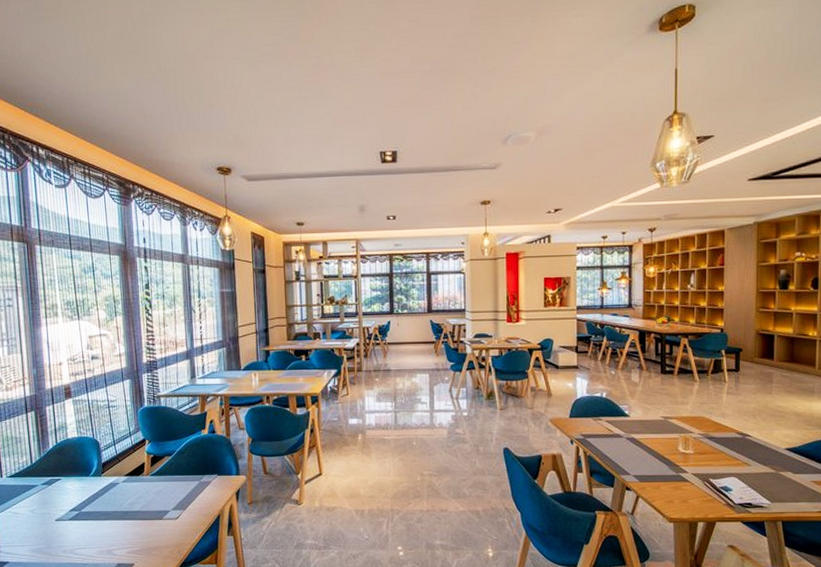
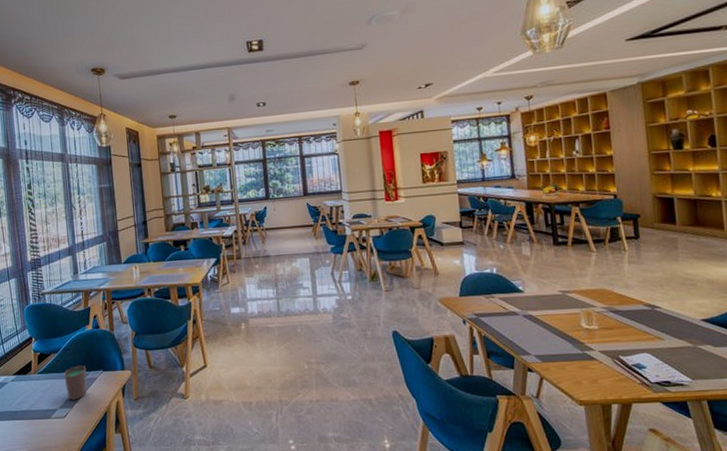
cup: none [177,469,201,503] -> present [63,365,87,400]

